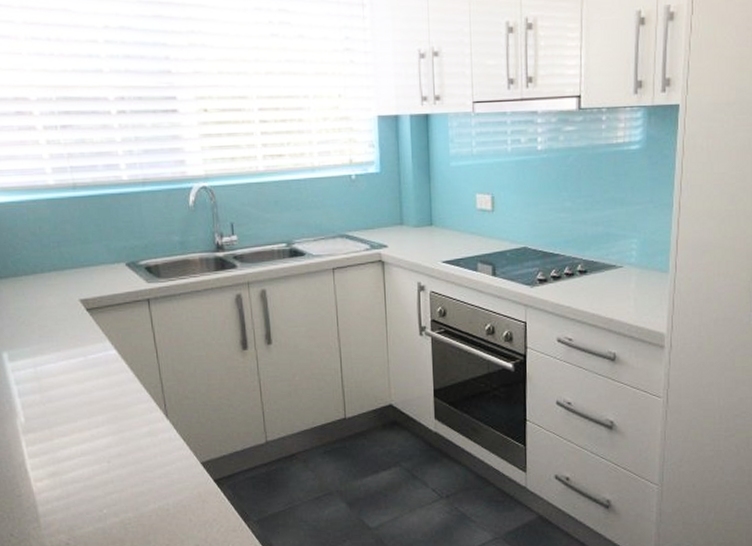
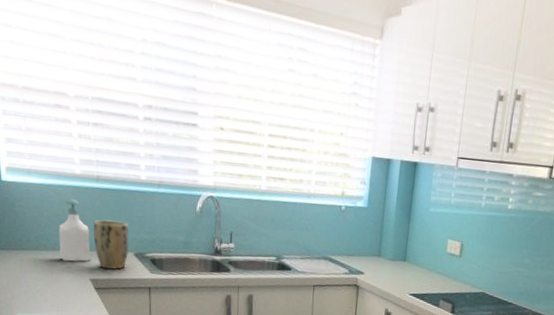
soap bottle: none [36,213,77,284] -> present [58,199,91,262]
plant pot: none [76,230,120,285] -> present [93,220,130,270]

